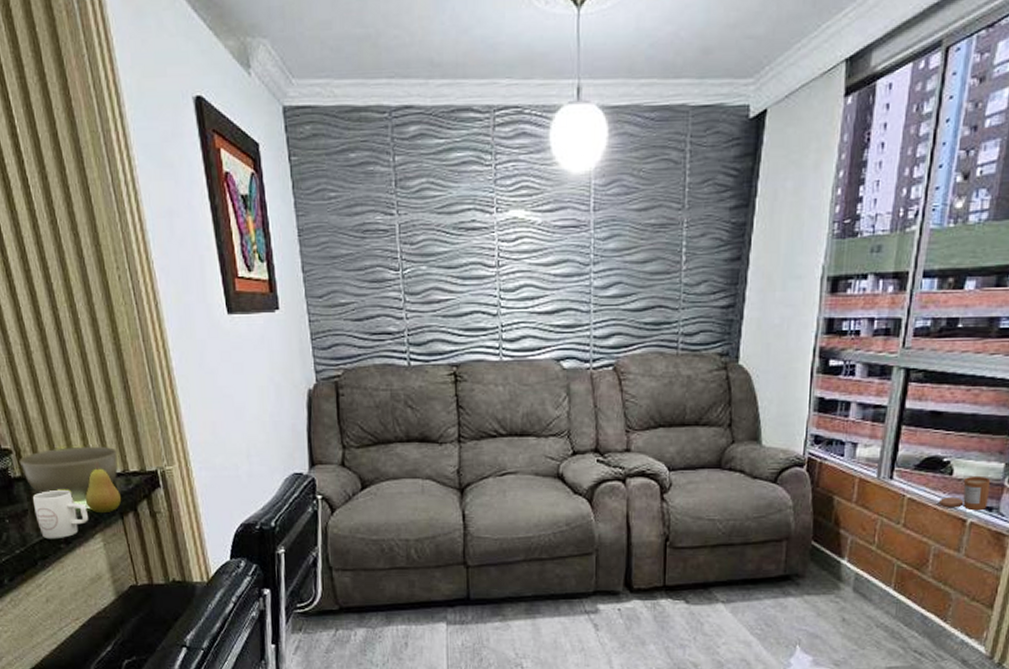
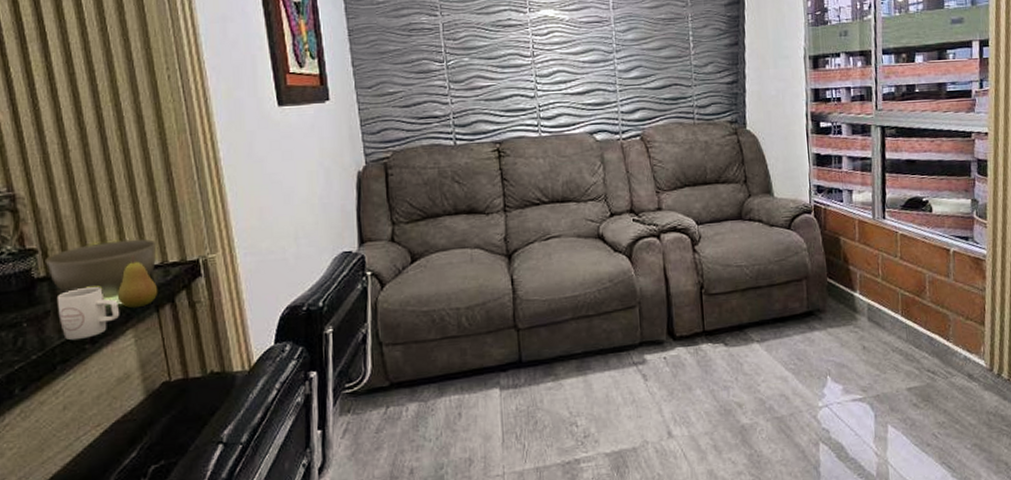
candle: present [939,475,991,511] -> none [926,211,964,242]

